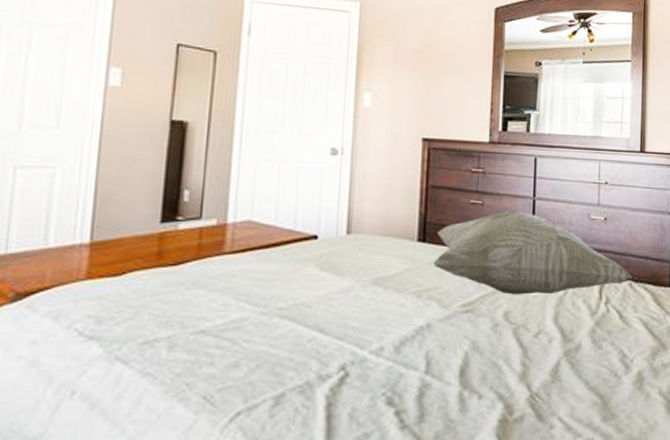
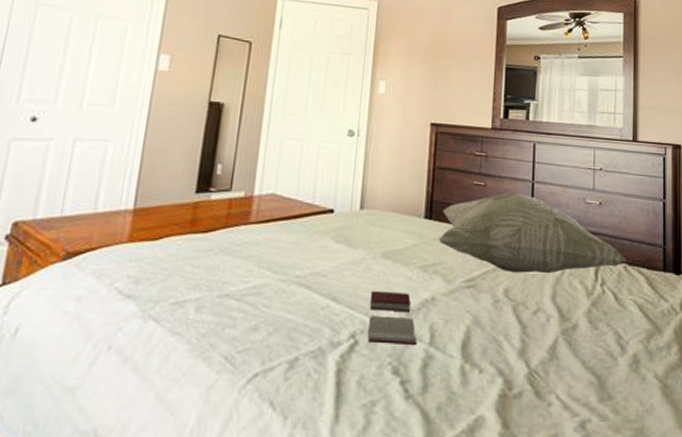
paperback book: none [359,319,413,375] -> present [368,290,418,346]

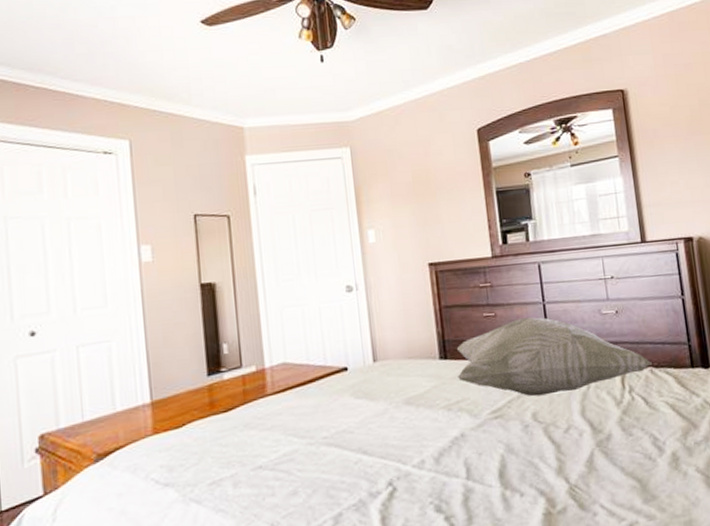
paperback book: present [368,290,418,346] -> none [399,434,455,487]

